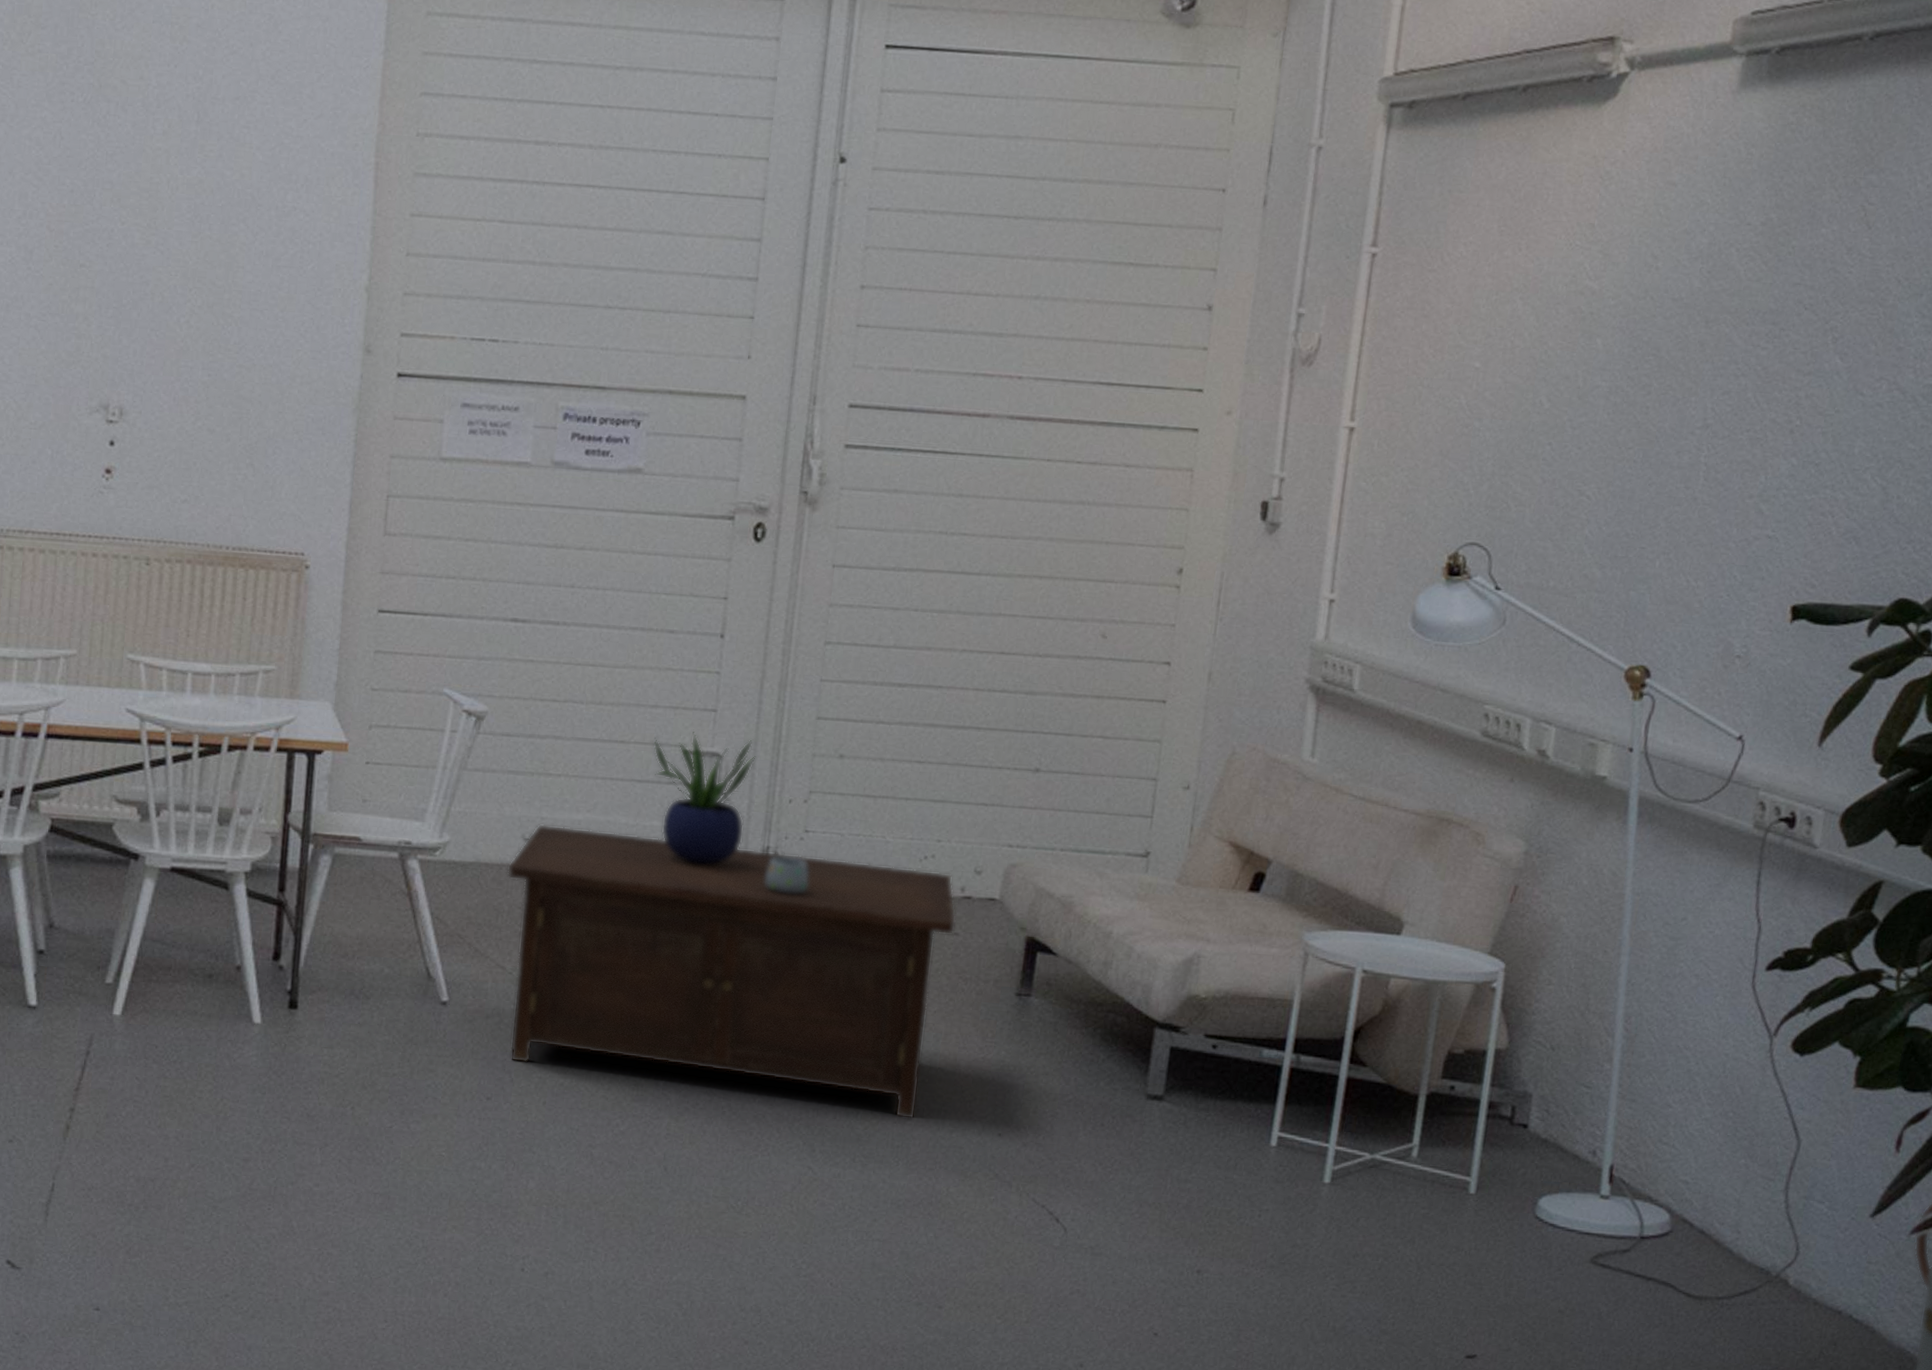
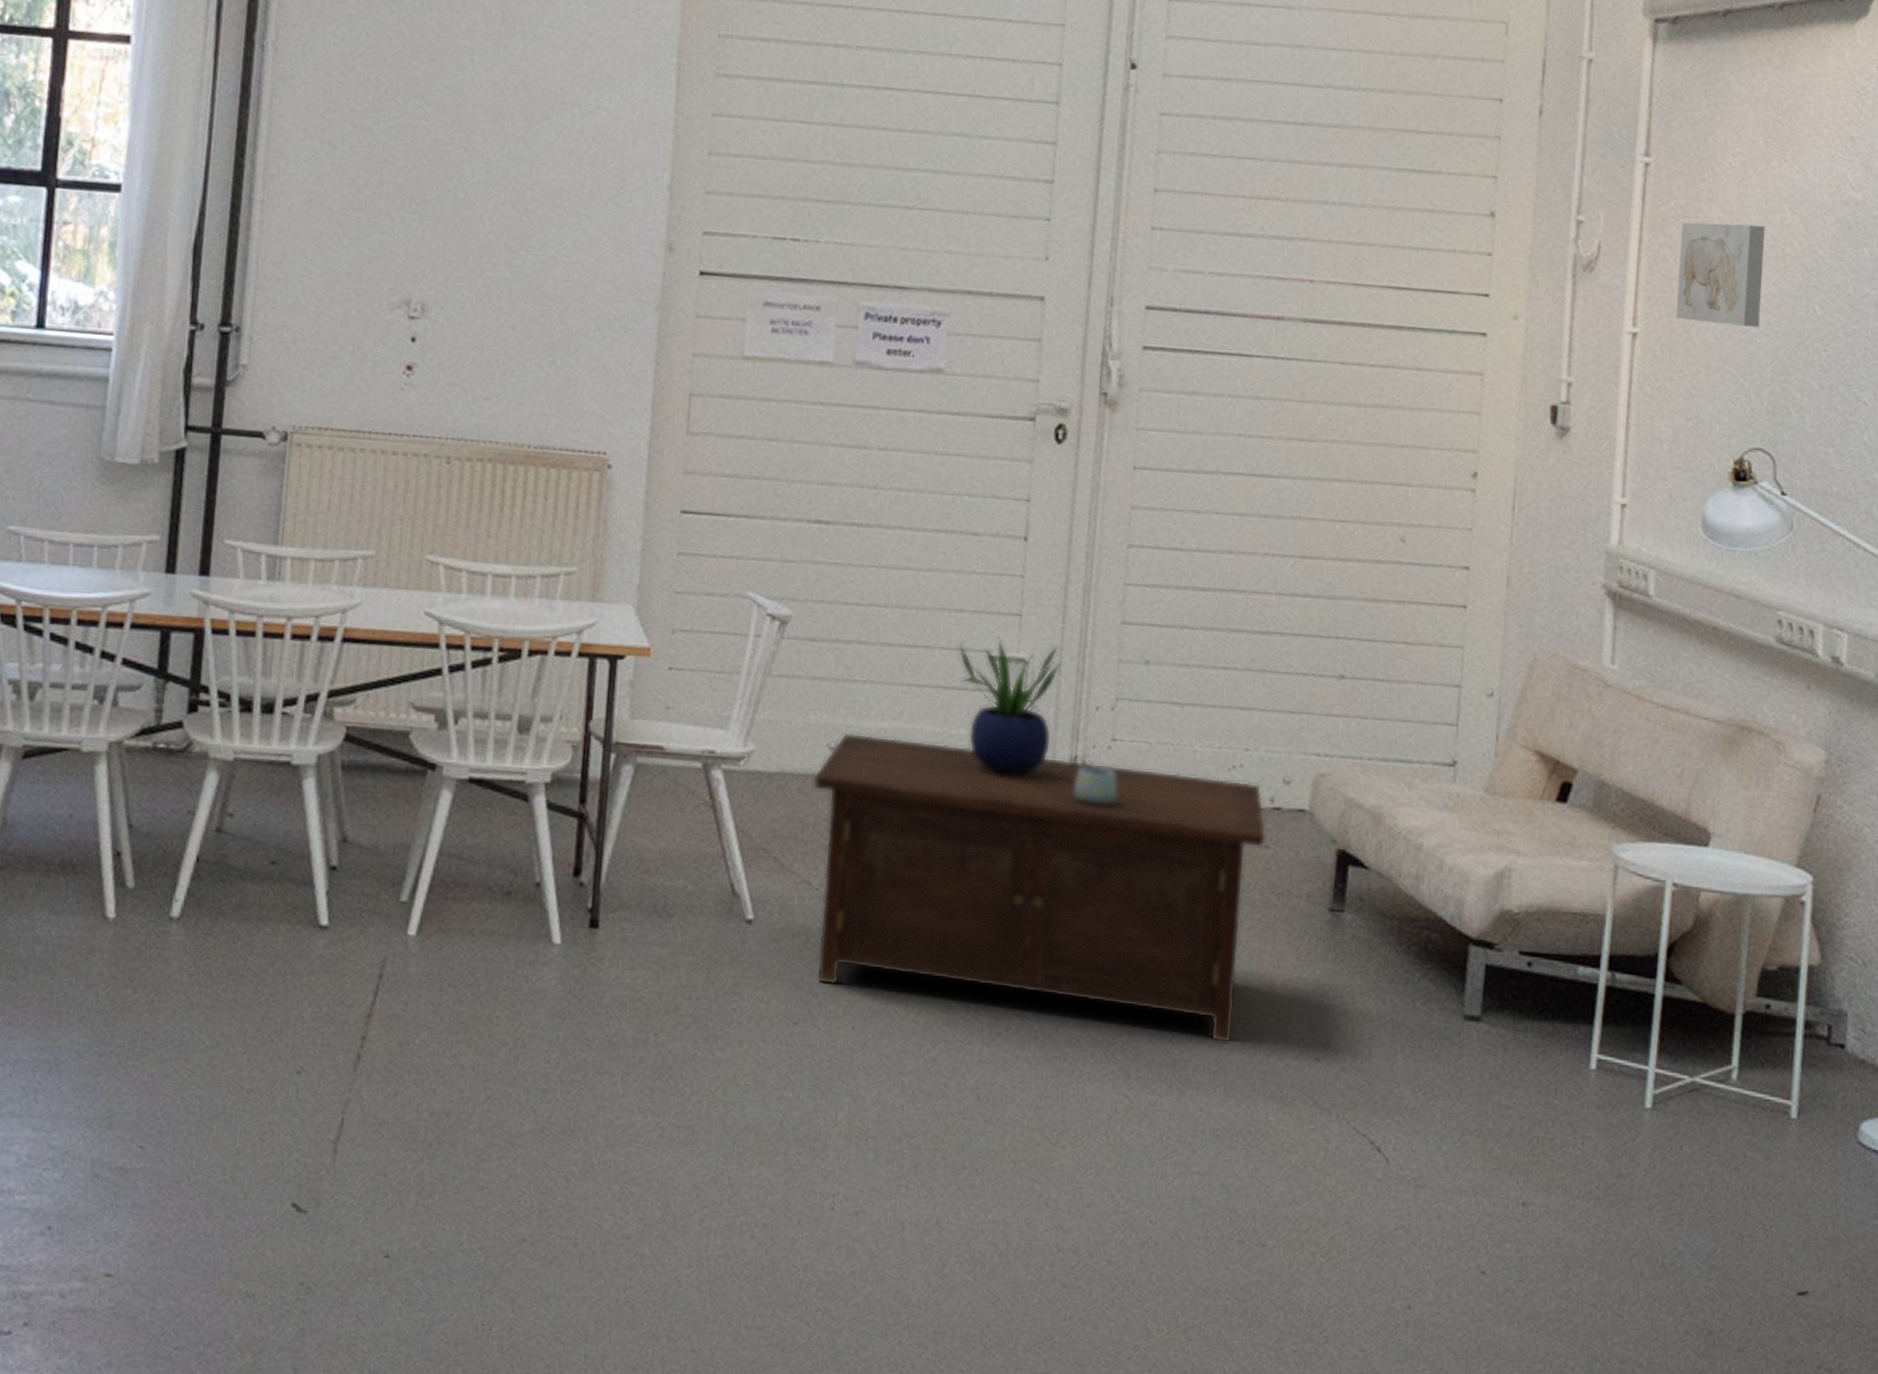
wall art: none [1396,314,1495,421] -> present [1676,222,1765,327]

